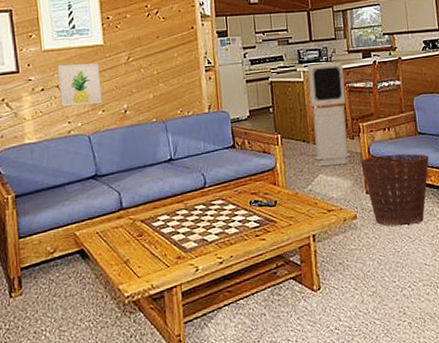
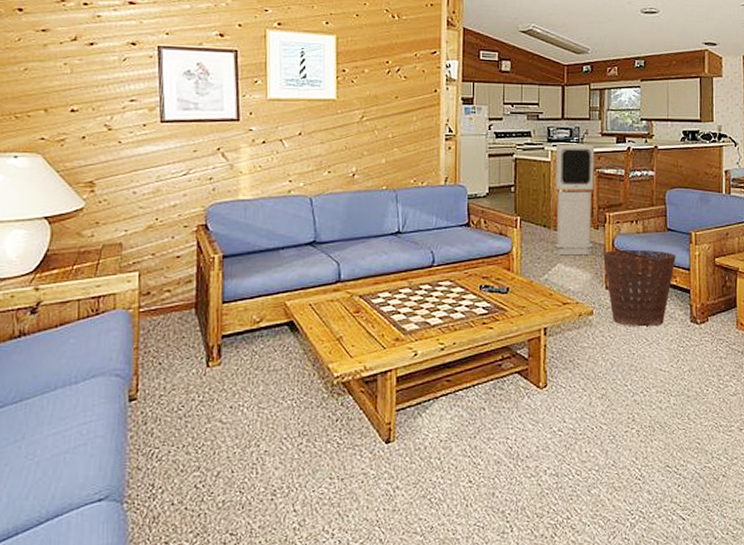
wall art: present [57,63,102,107] -> none [282,116,329,164]

